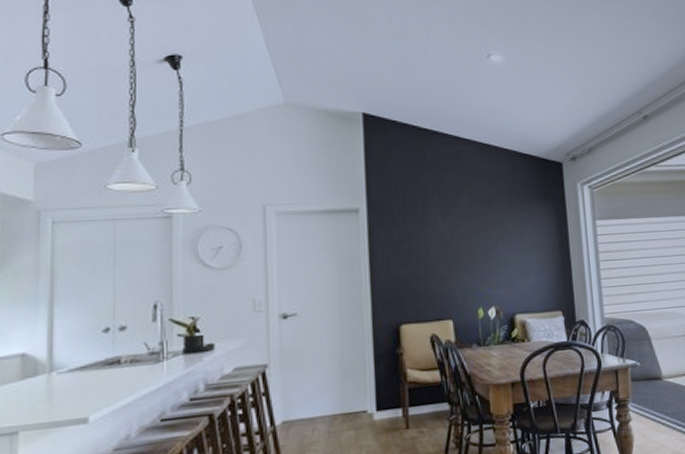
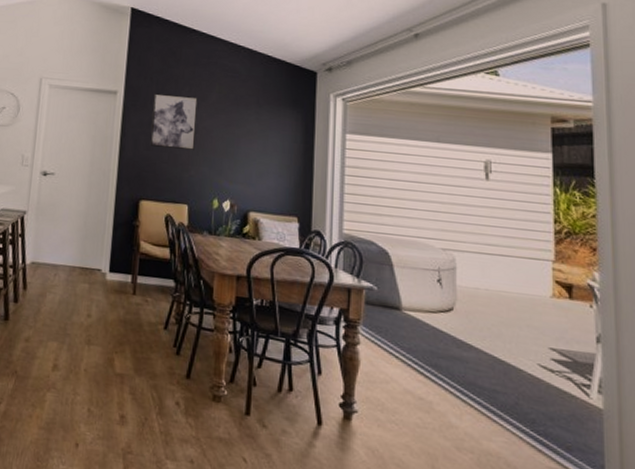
wall art: none [400,203,452,264] -> present [150,93,198,150]

